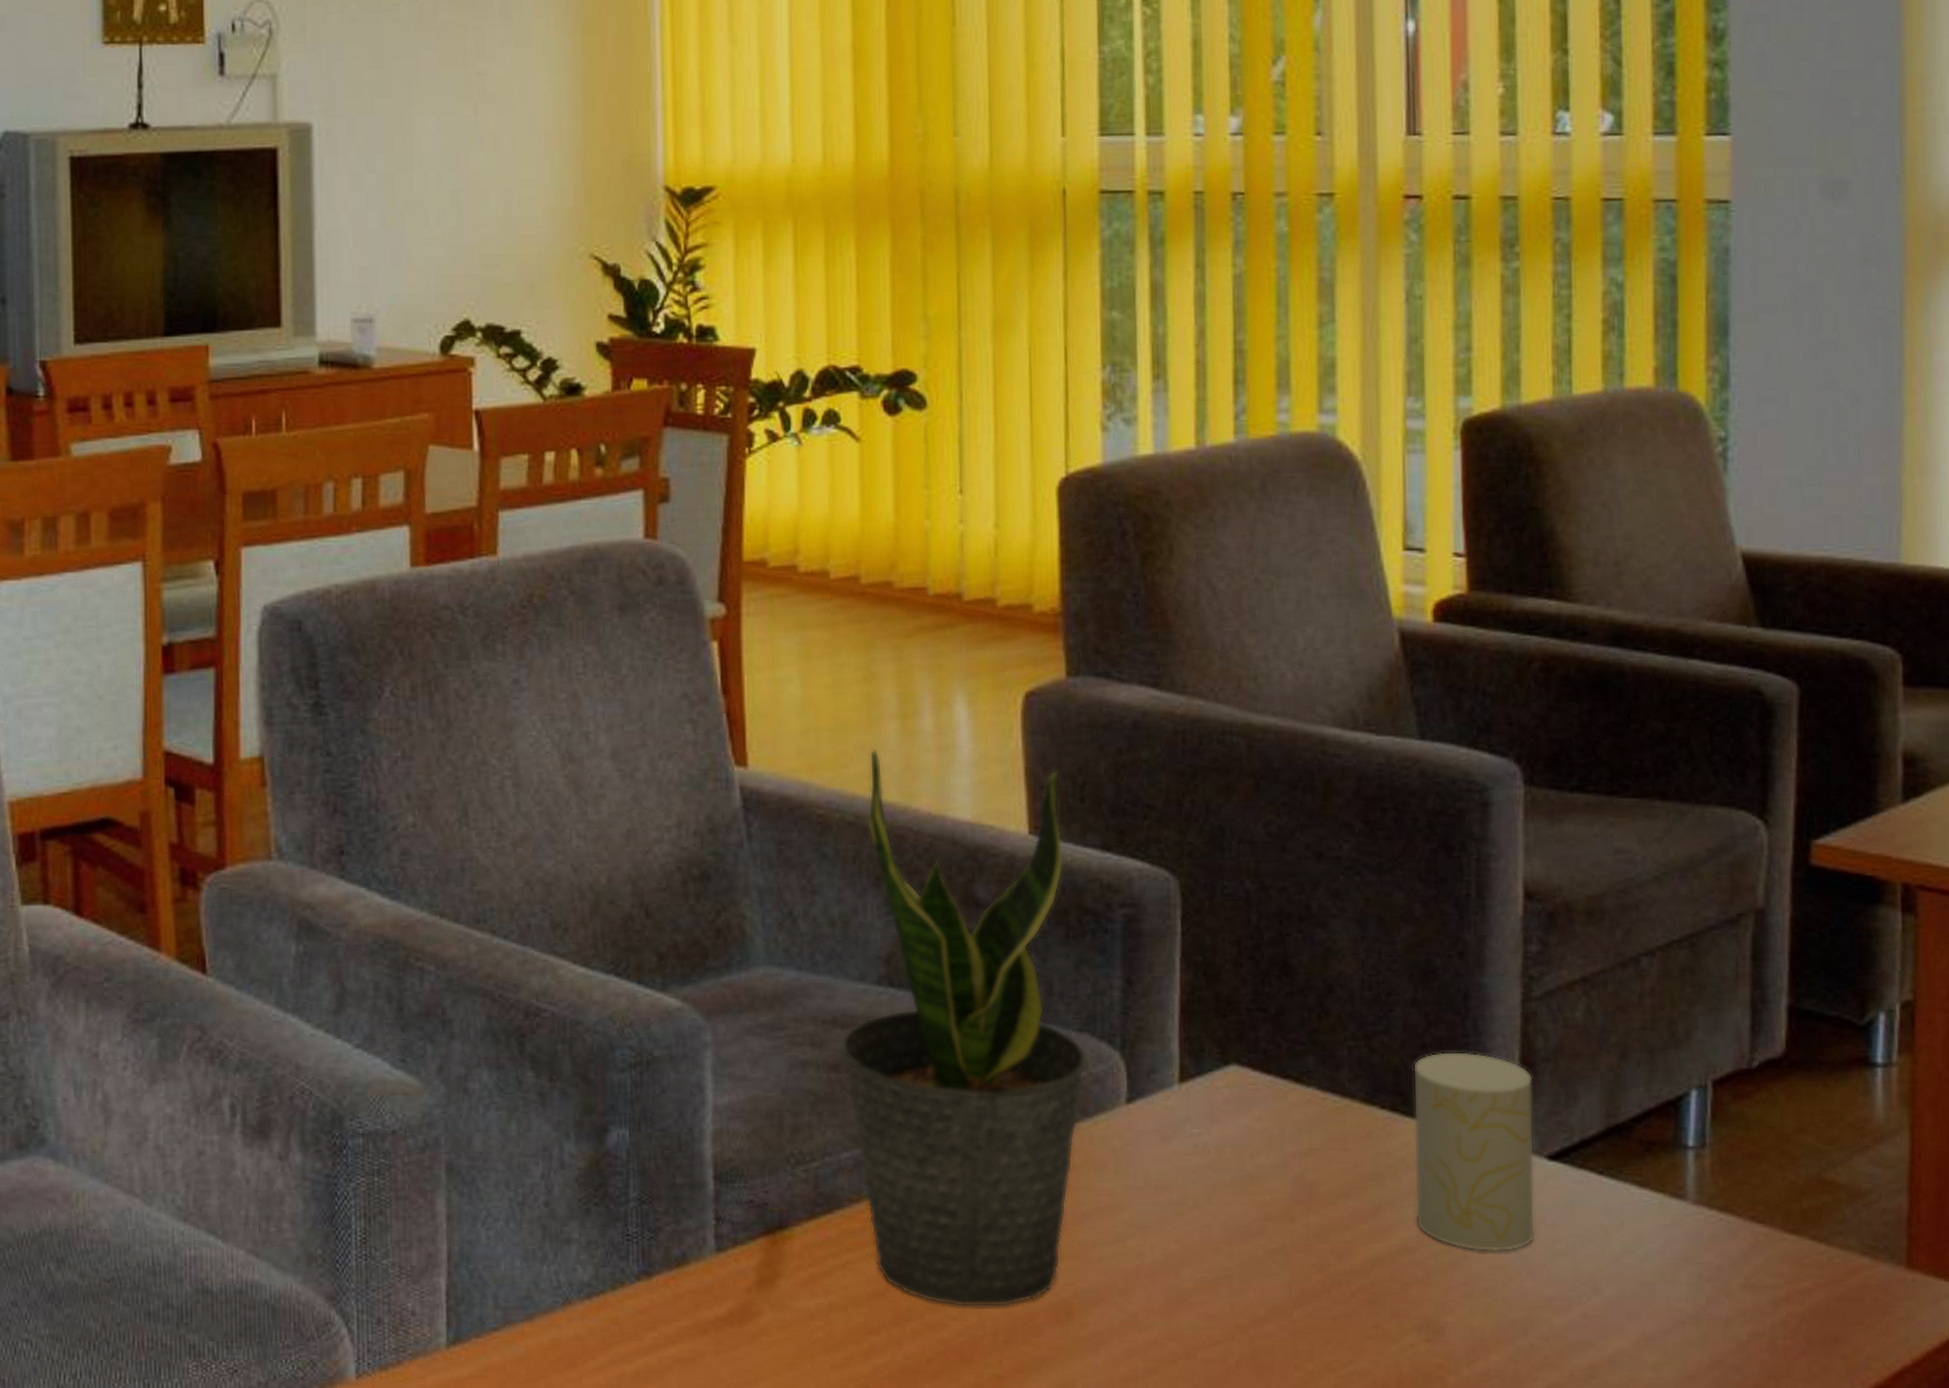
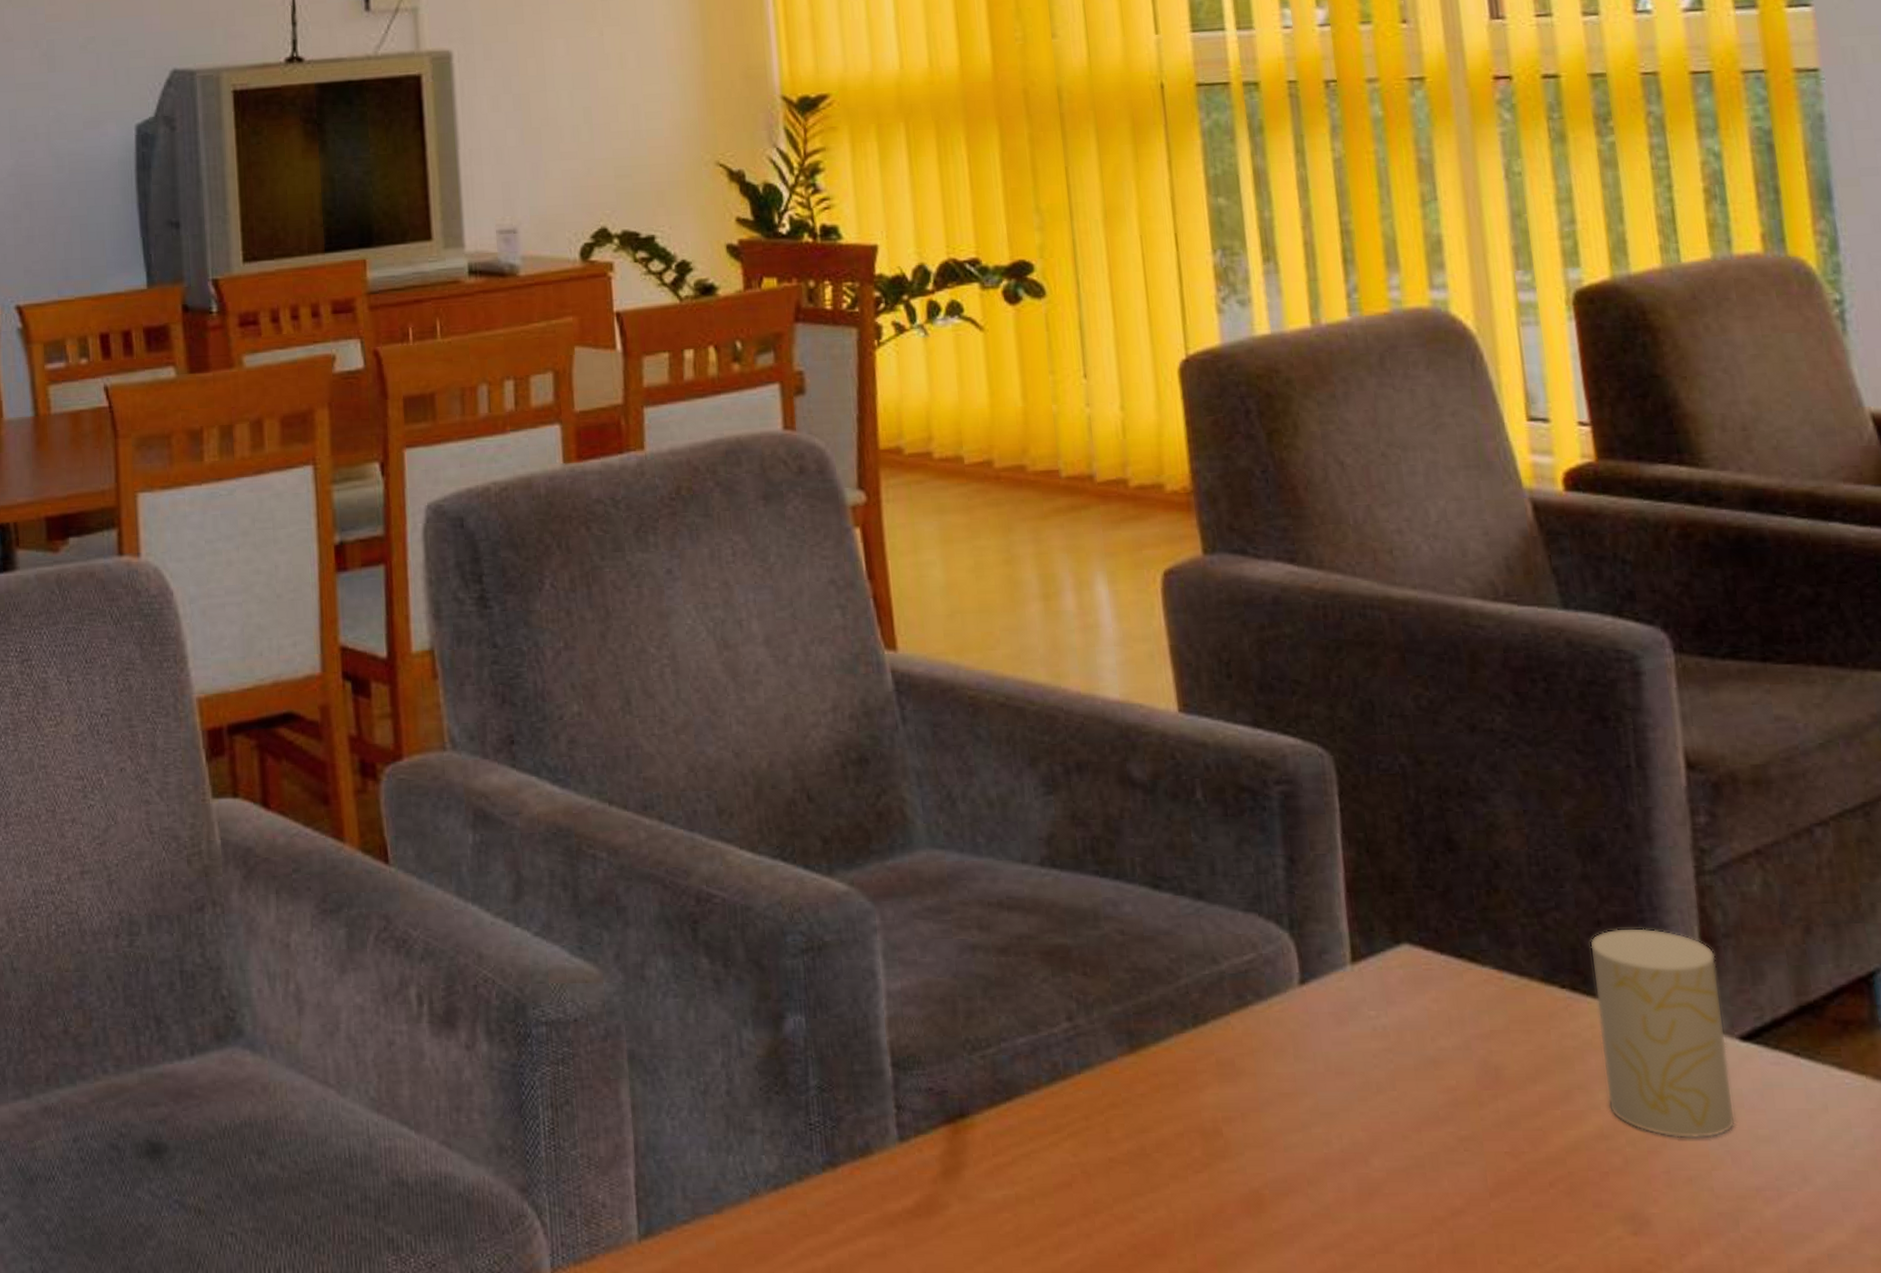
potted plant: present [837,748,1090,1307] -> none [1004,630,1259,1198]

